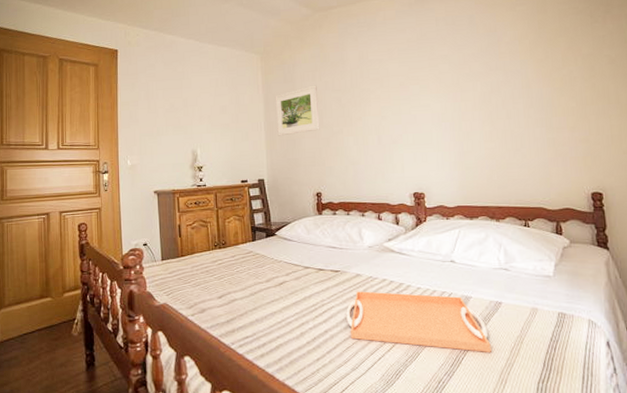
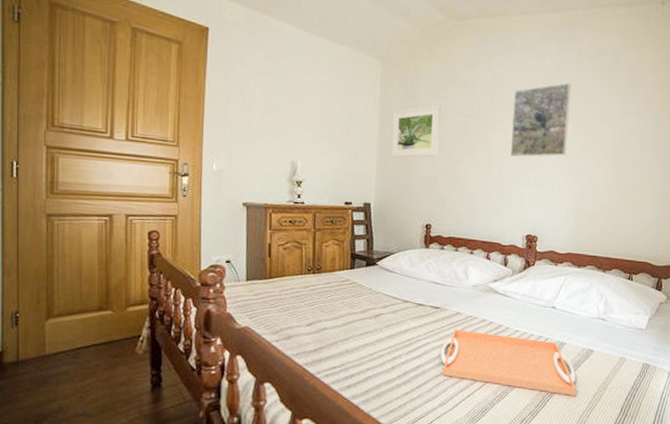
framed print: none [381,49,440,122] -> present [510,83,571,157]

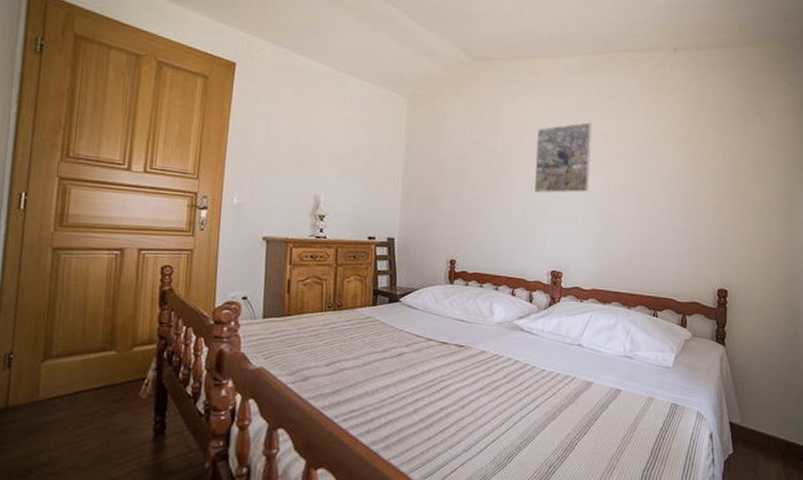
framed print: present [391,104,441,158] -> none [416,141,466,193]
serving tray: present [440,329,577,396] -> none [464,369,605,439]

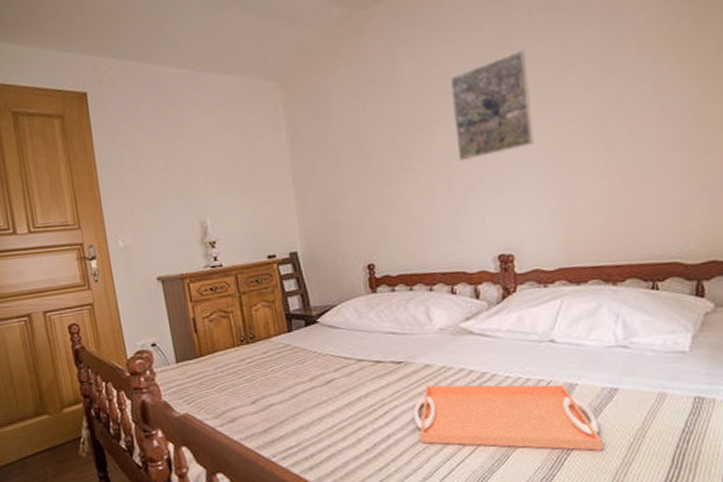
serving tray: none [464,369,605,439] -> present [413,384,603,451]

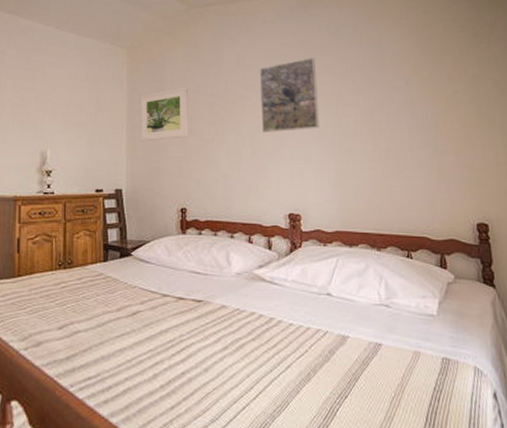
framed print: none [303,117,368,193] -> present [140,87,189,141]
serving tray: present [413,384,603,451] -> none [208,326,370,403]

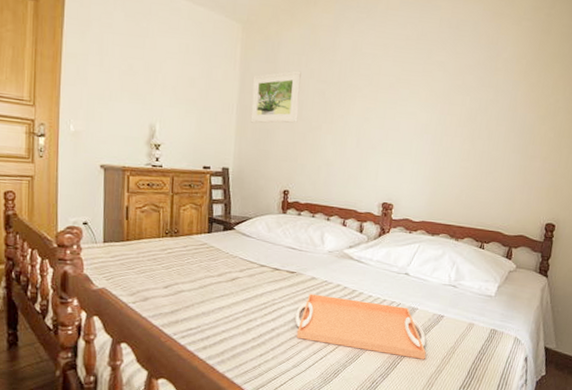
serving tray: none [208,326,370,403] -> present [295,294,427,359]
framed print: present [259,58,320,133] -> none [369,52,431,126]

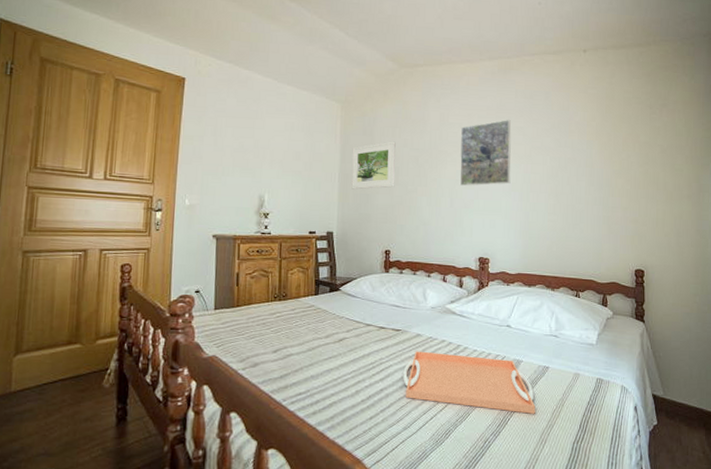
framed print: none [369,52,431,126] -> present [459,120,511,186]

